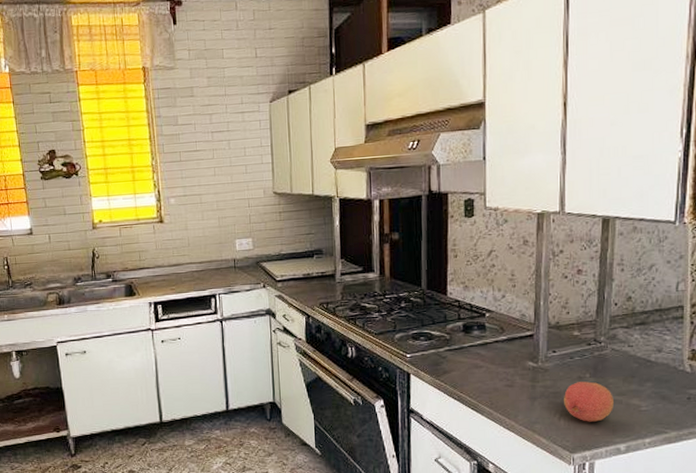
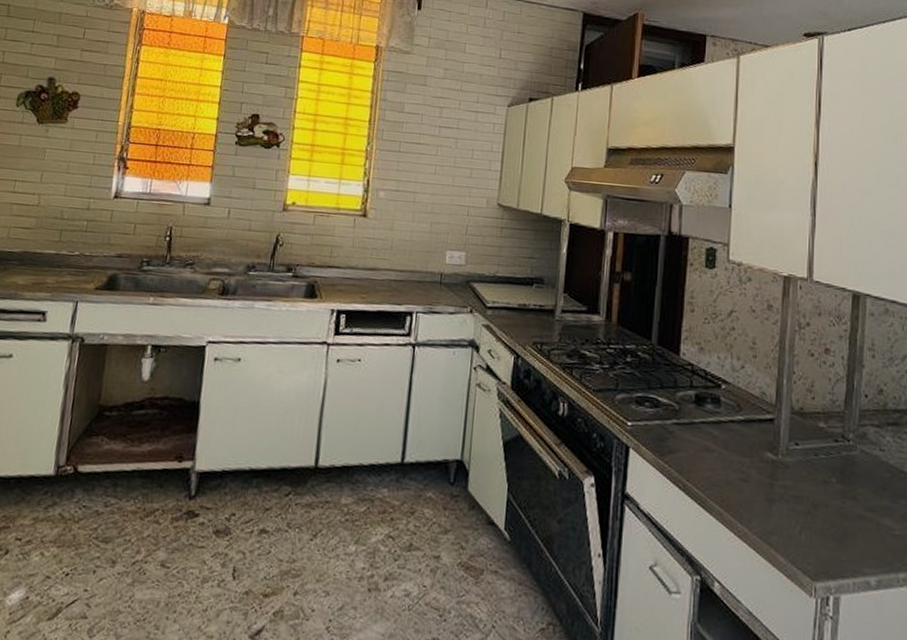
fruit: present [564,381,613,422] -> none [806,486,863,543]

